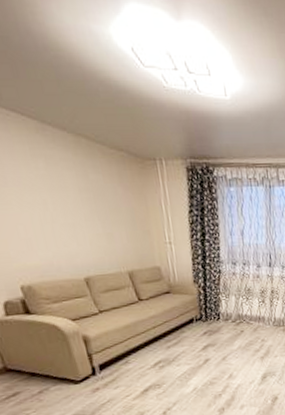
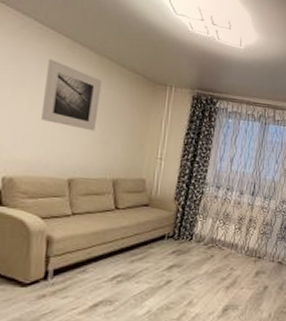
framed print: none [21,149,95,225] -> present [40,59,102,131]

